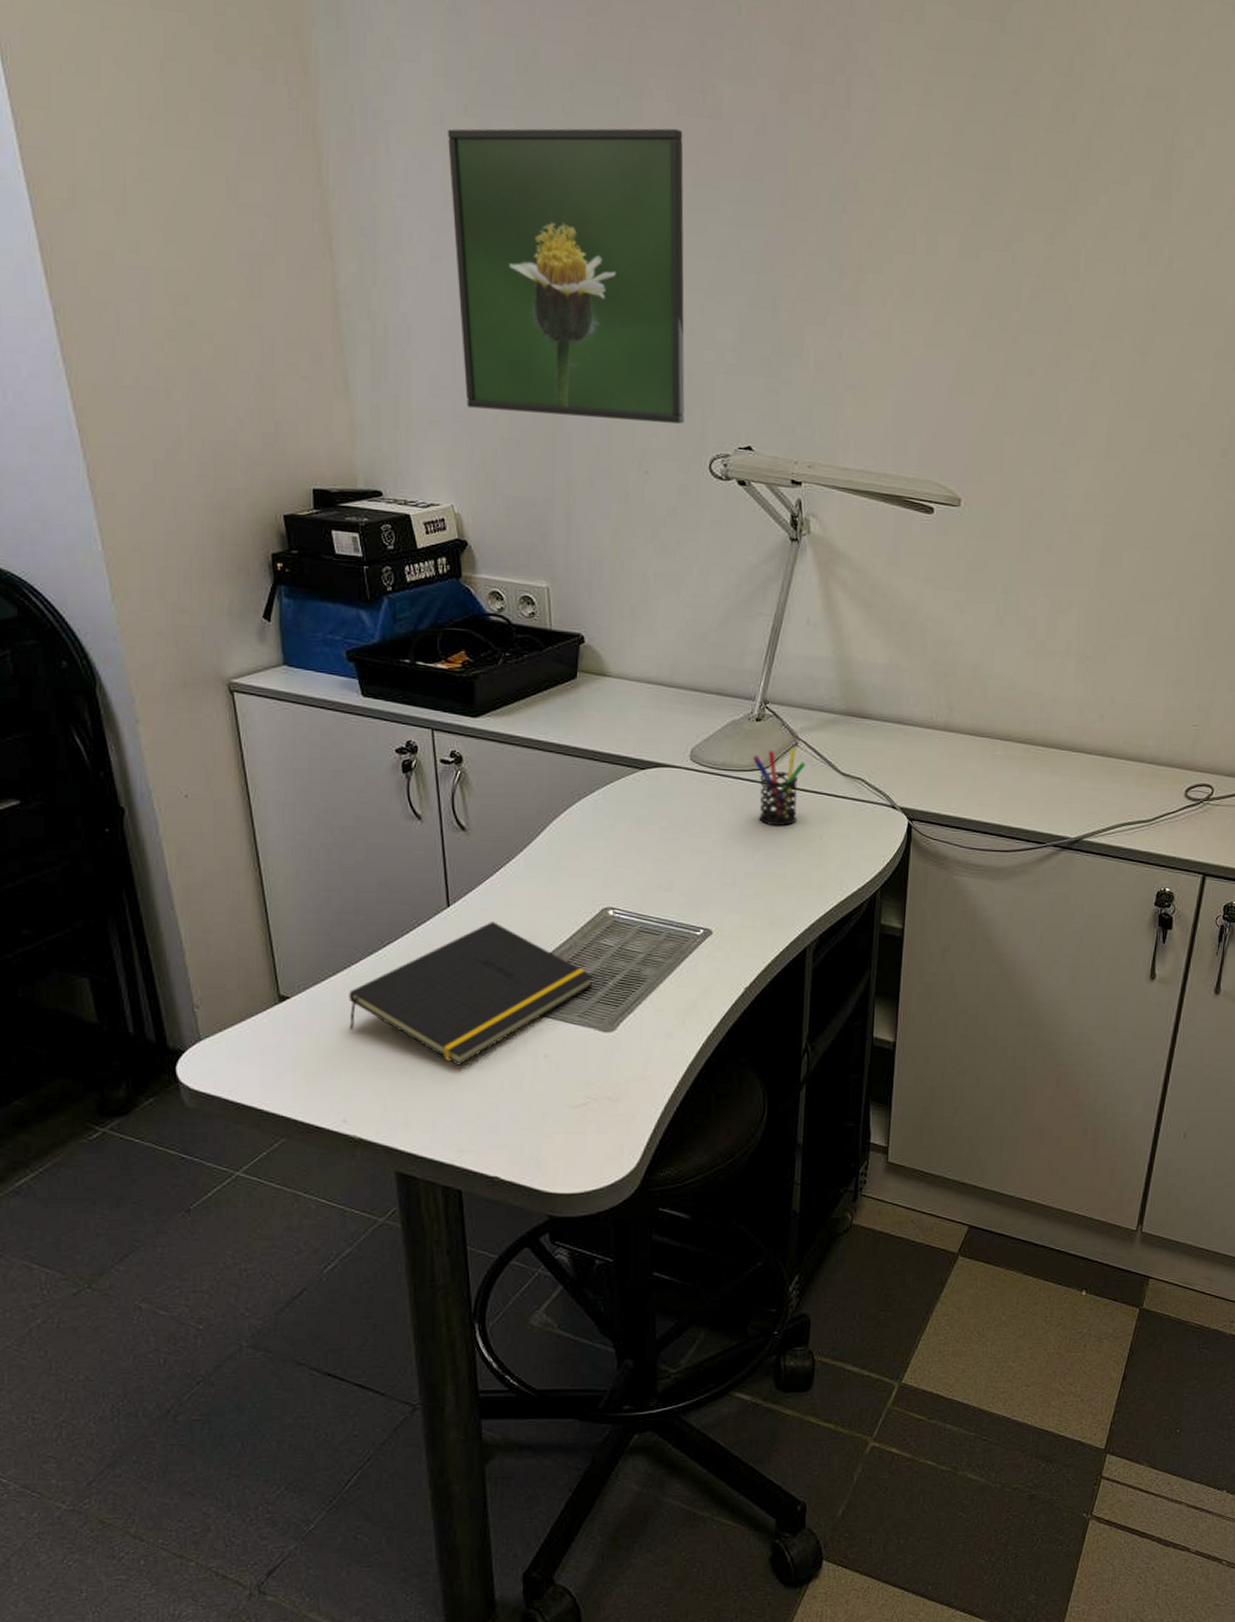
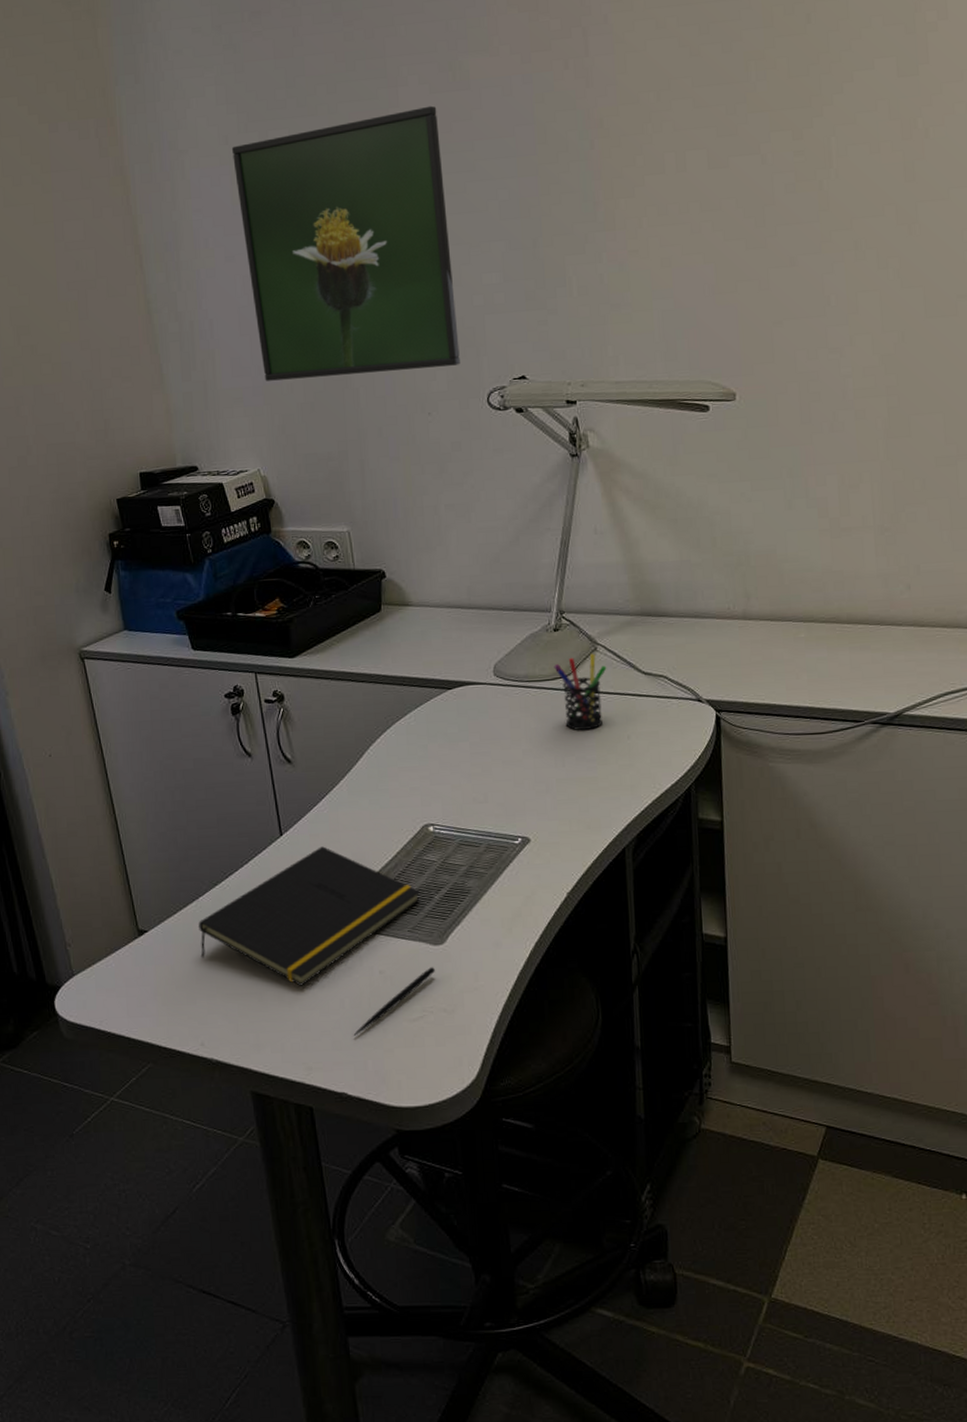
pen: none [511,1054,602,1120] -> present [353,967,435,1036]

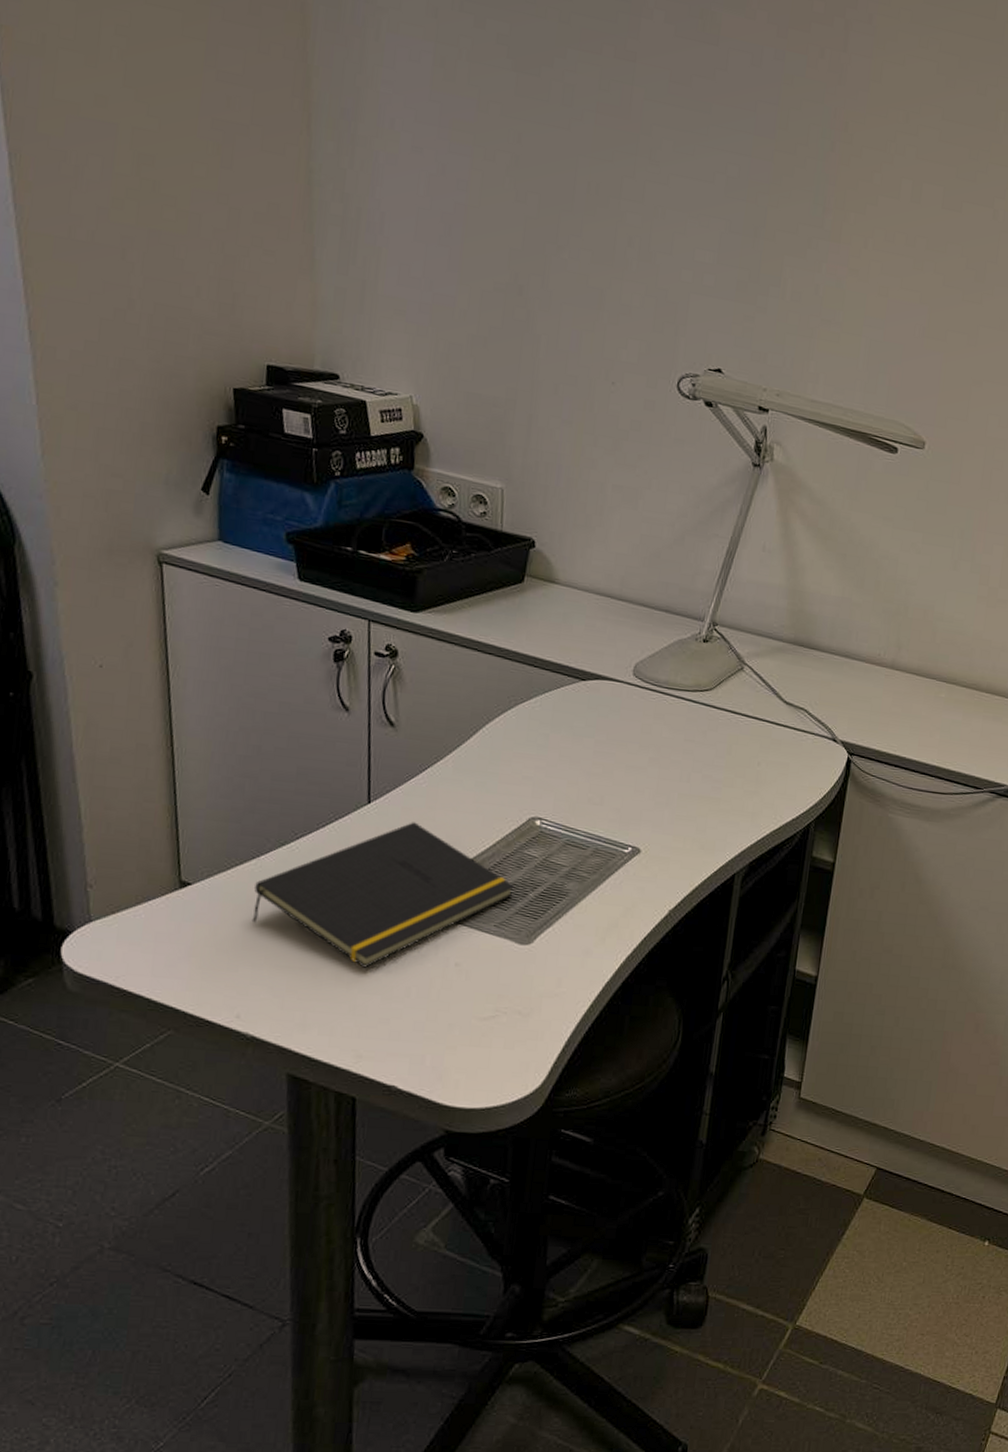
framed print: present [231,105,460,381] -> none [435,22,679,340]
pen: present [353,967,435,1036] -> none [414,966,516,1028]
pen holder: present [554,653,607,731] -> none [696,672,750,750]

